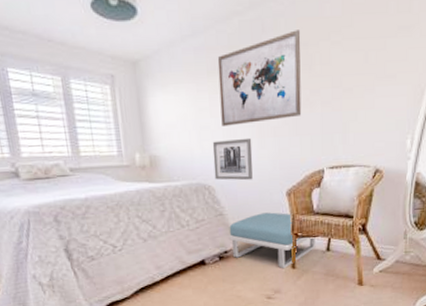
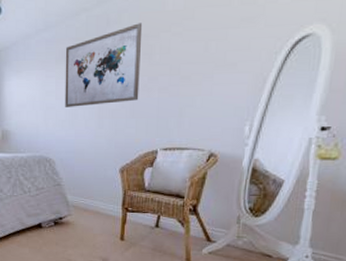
wall art: present [212,137,253,181] -> none [55,118,91,156]
footstool: present [229,212,316,269] -> none [65,186,145,240]

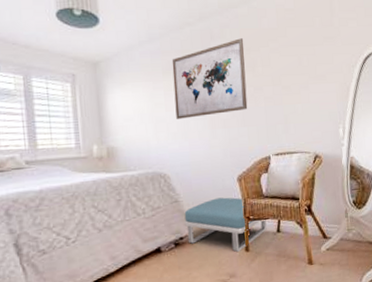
footstool: none [65,186,145,240] -> present [184,197,267,253]

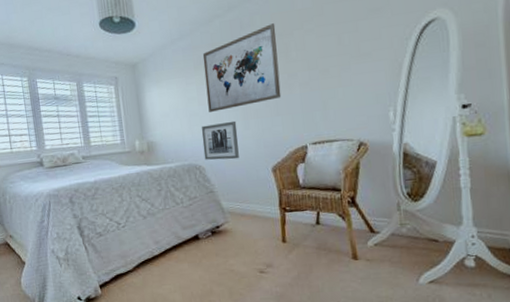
wall art: none [167,129,206,169] -> present [201,120,239,160]
footstool: present [184,197,267,253] -> none [219,188,305,243]

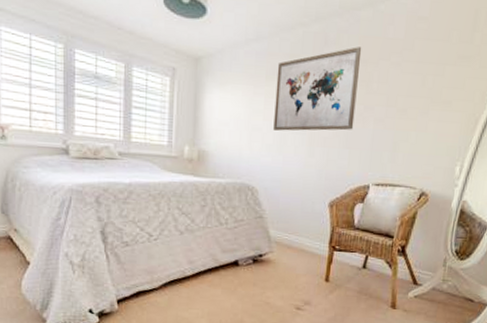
wall art: present [201,120,239,160] -> none [259,143,301,187]

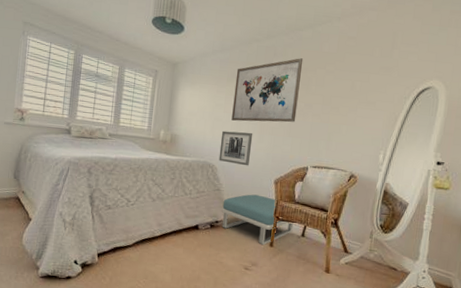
wall art: none [259,143,301,187] -> present [218,130,253,166]
footstool: none [266,221,353,281] -> present [222,194,294,246]

